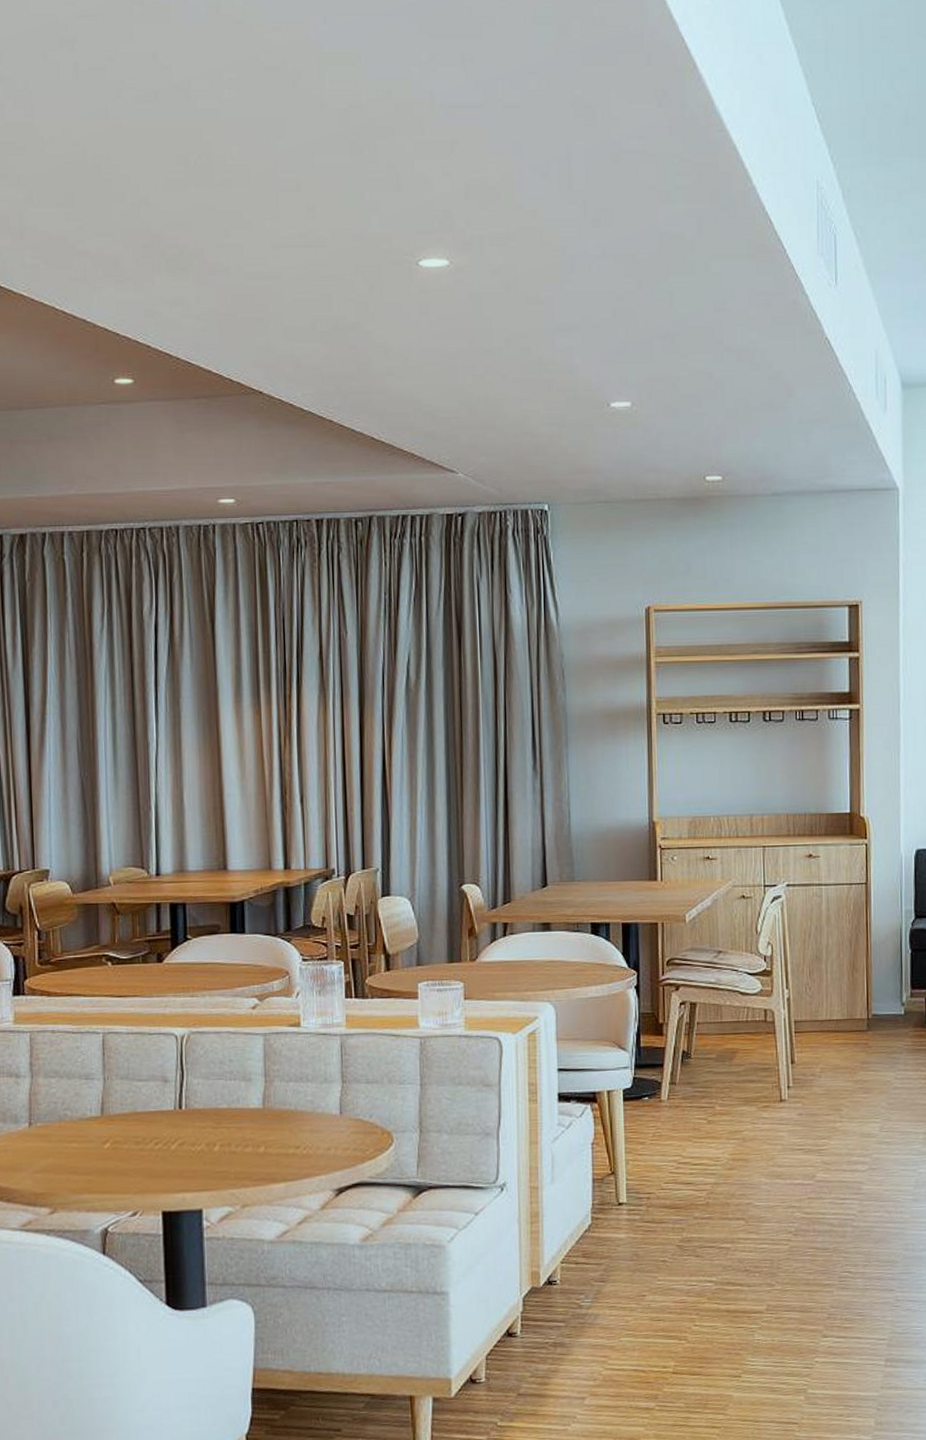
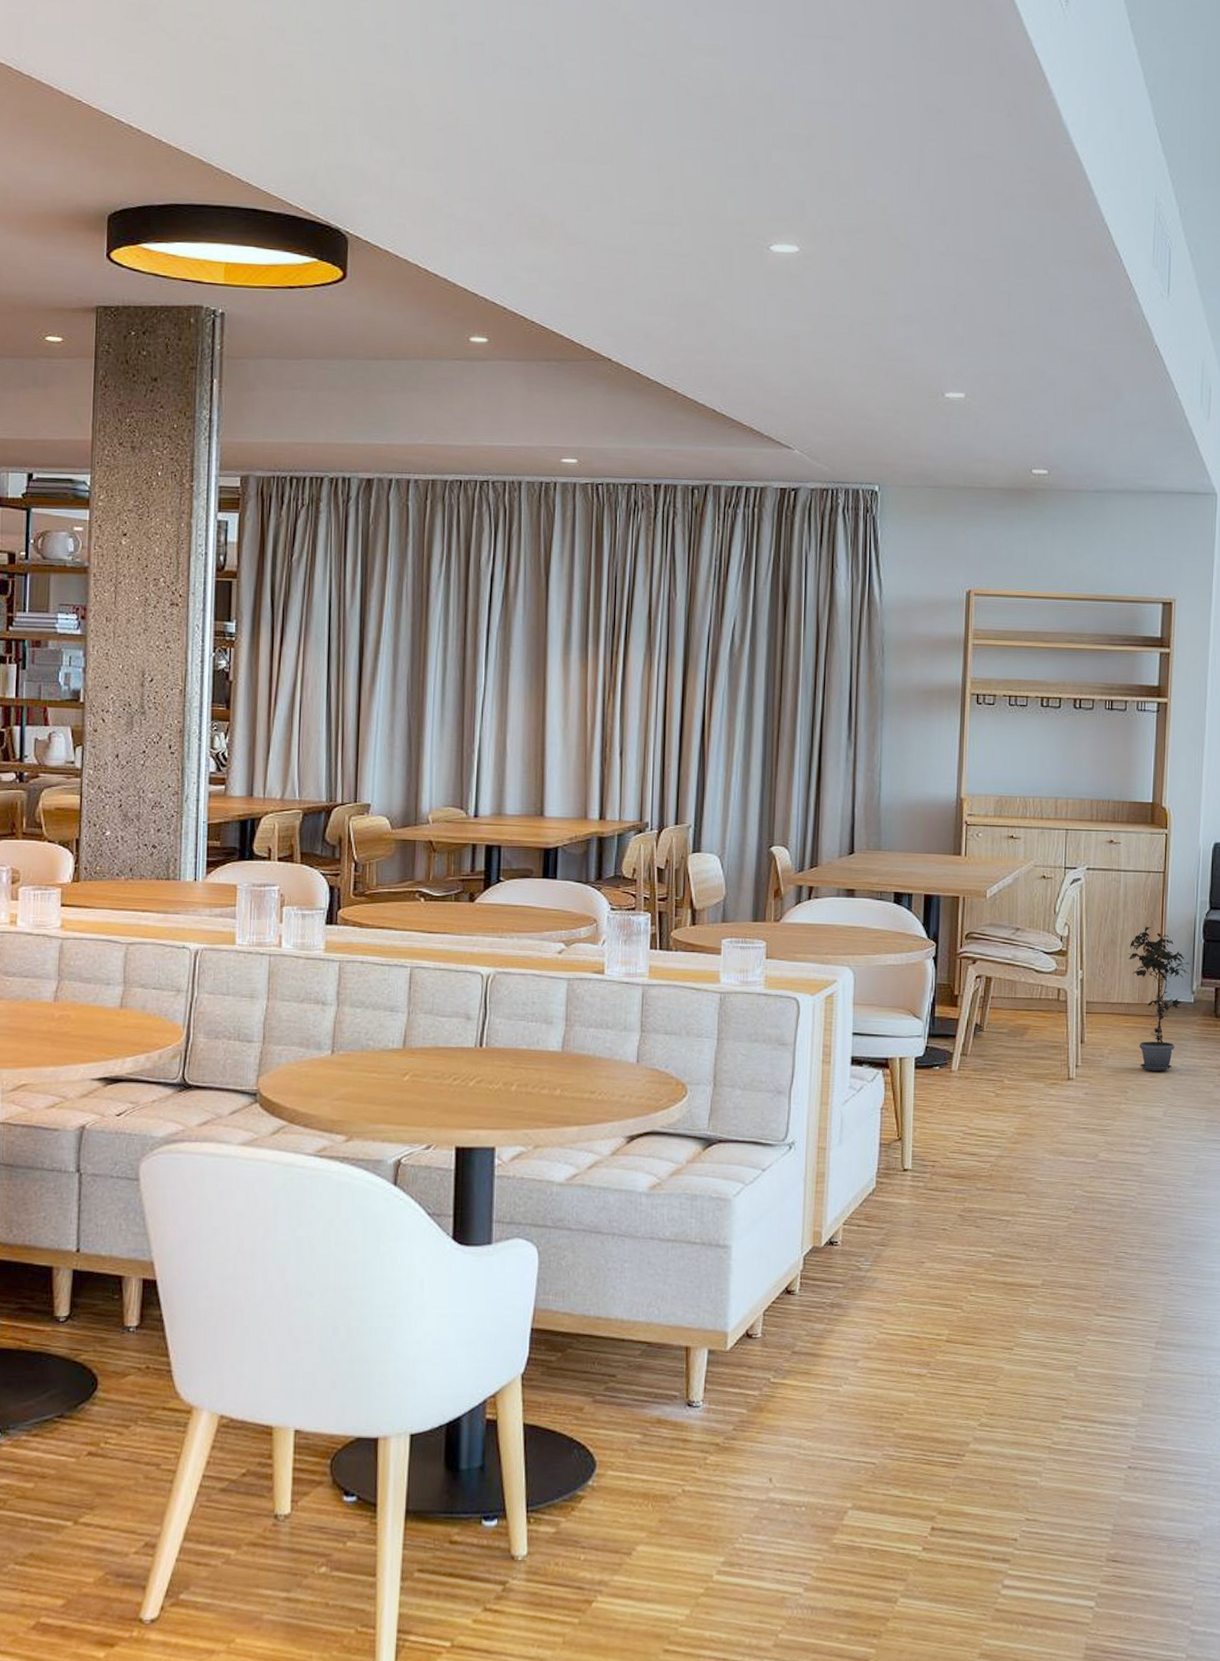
potted plant: none [833,940,899,1087] -> present [1127,927,1191,1072]

